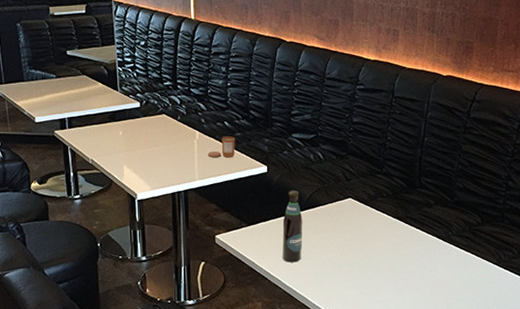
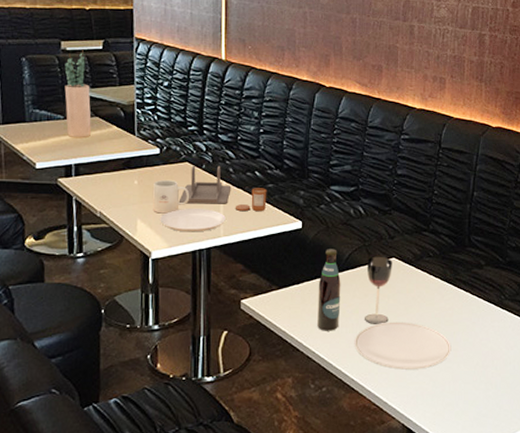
vase: none [54,14,81,95] -> present [64,49,92,138]
mug: none [135,130,168,160] -> present [152,179,190,214]
plate: none [143,155,200,177] -> present [160,208,226,232]
napkin holder: none [158,117,204,152] -> present [178,165,232,204]
plate: none [315,254,402,296] -> present [354,321,451,370]
wineglass: none [324,197,349,257] -> present [365,256,392,324]

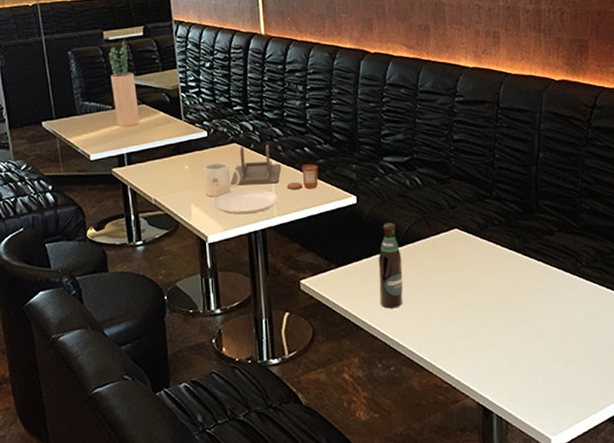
plate: present [354,321,451,370] -> none [420,295,526,346]
wineglass: present [365,256,392,324] -> none [428,227,456,300]

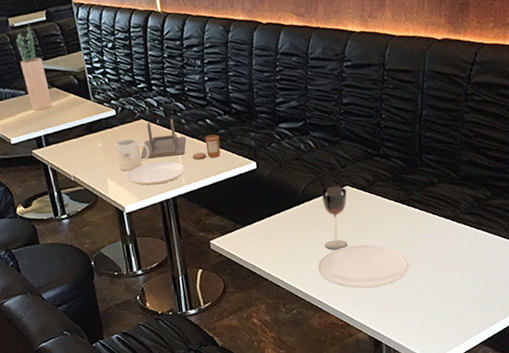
bottle: present [378,223,403,309] -> none [278,184,302,261]
plate: none [420,295,526,346] -> present [317,244,410,289]
wineglass: none [428,227,456,300] -> present [322,186,348,250]

